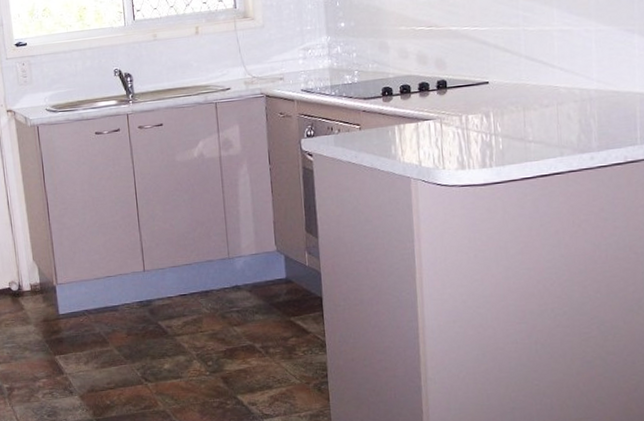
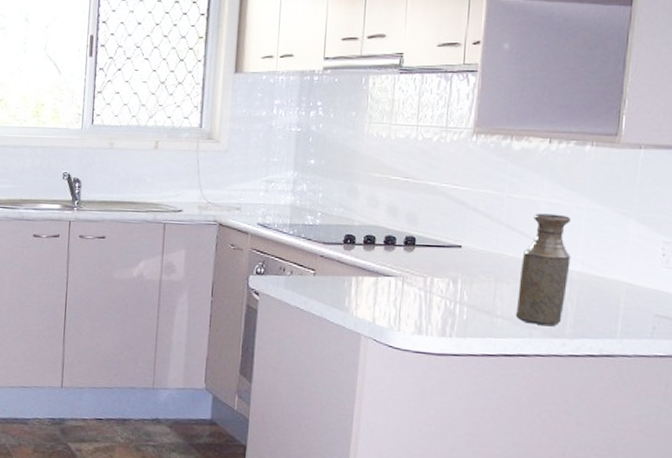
bottle: none [544,39,588,144] -> present [515,213,572,326]

